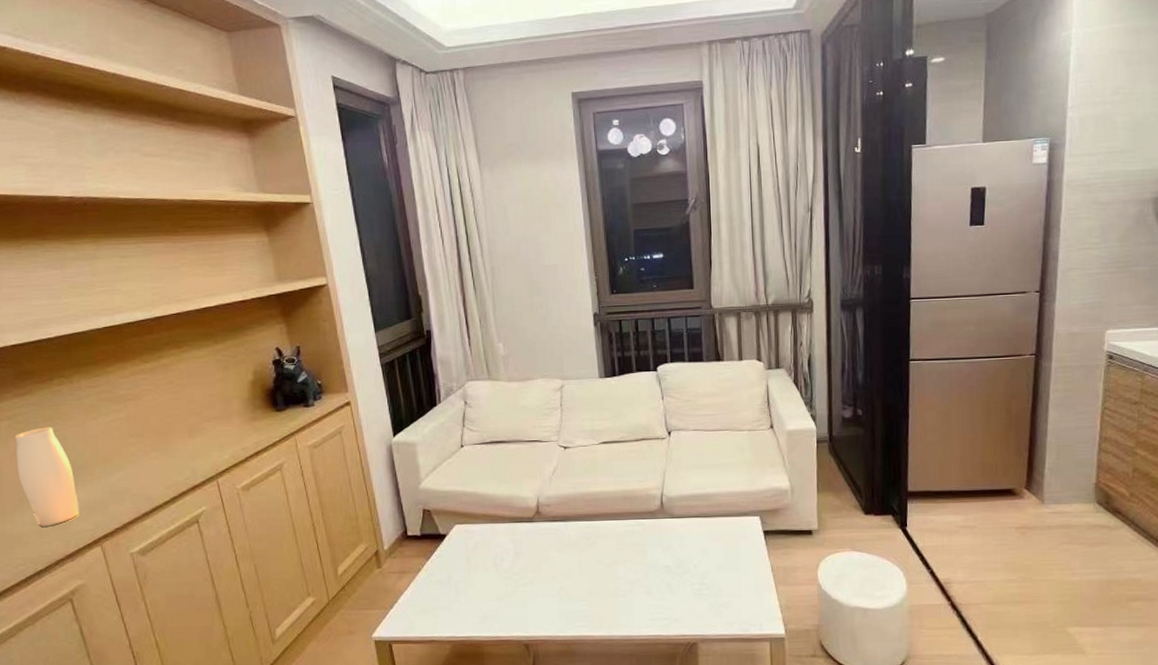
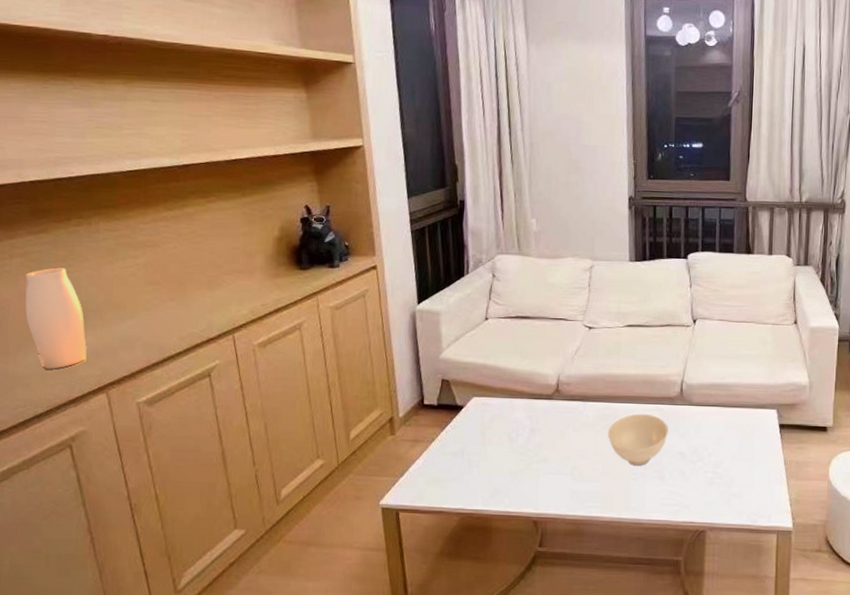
bowl: none [591,529,652,582] -> present [607,413,668,466]

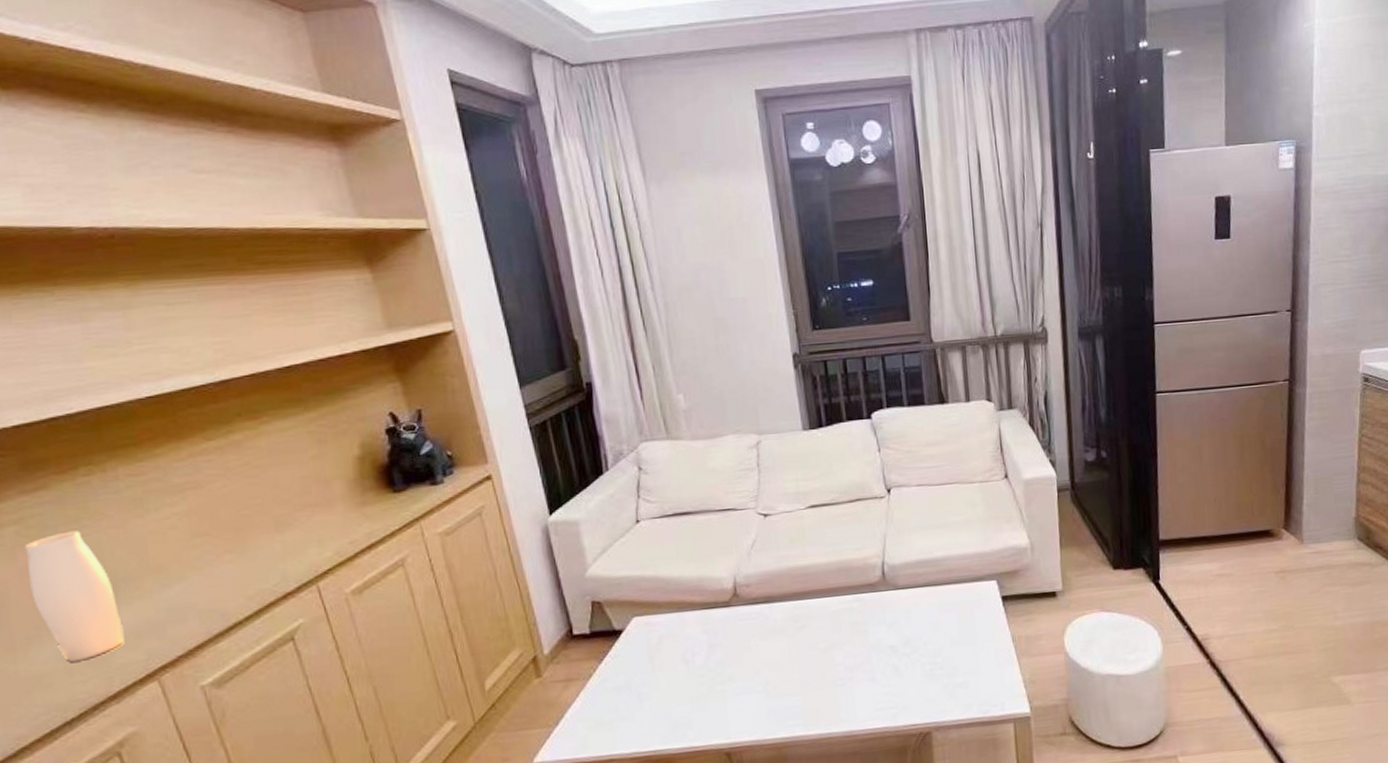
bowl: present [607,413,668,466] -> none [801,606,874,670]

